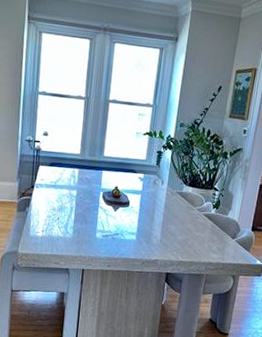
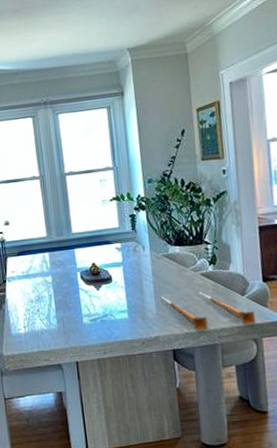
candlestick: none [168,227,238,264] -> present [162,292,255,331]

